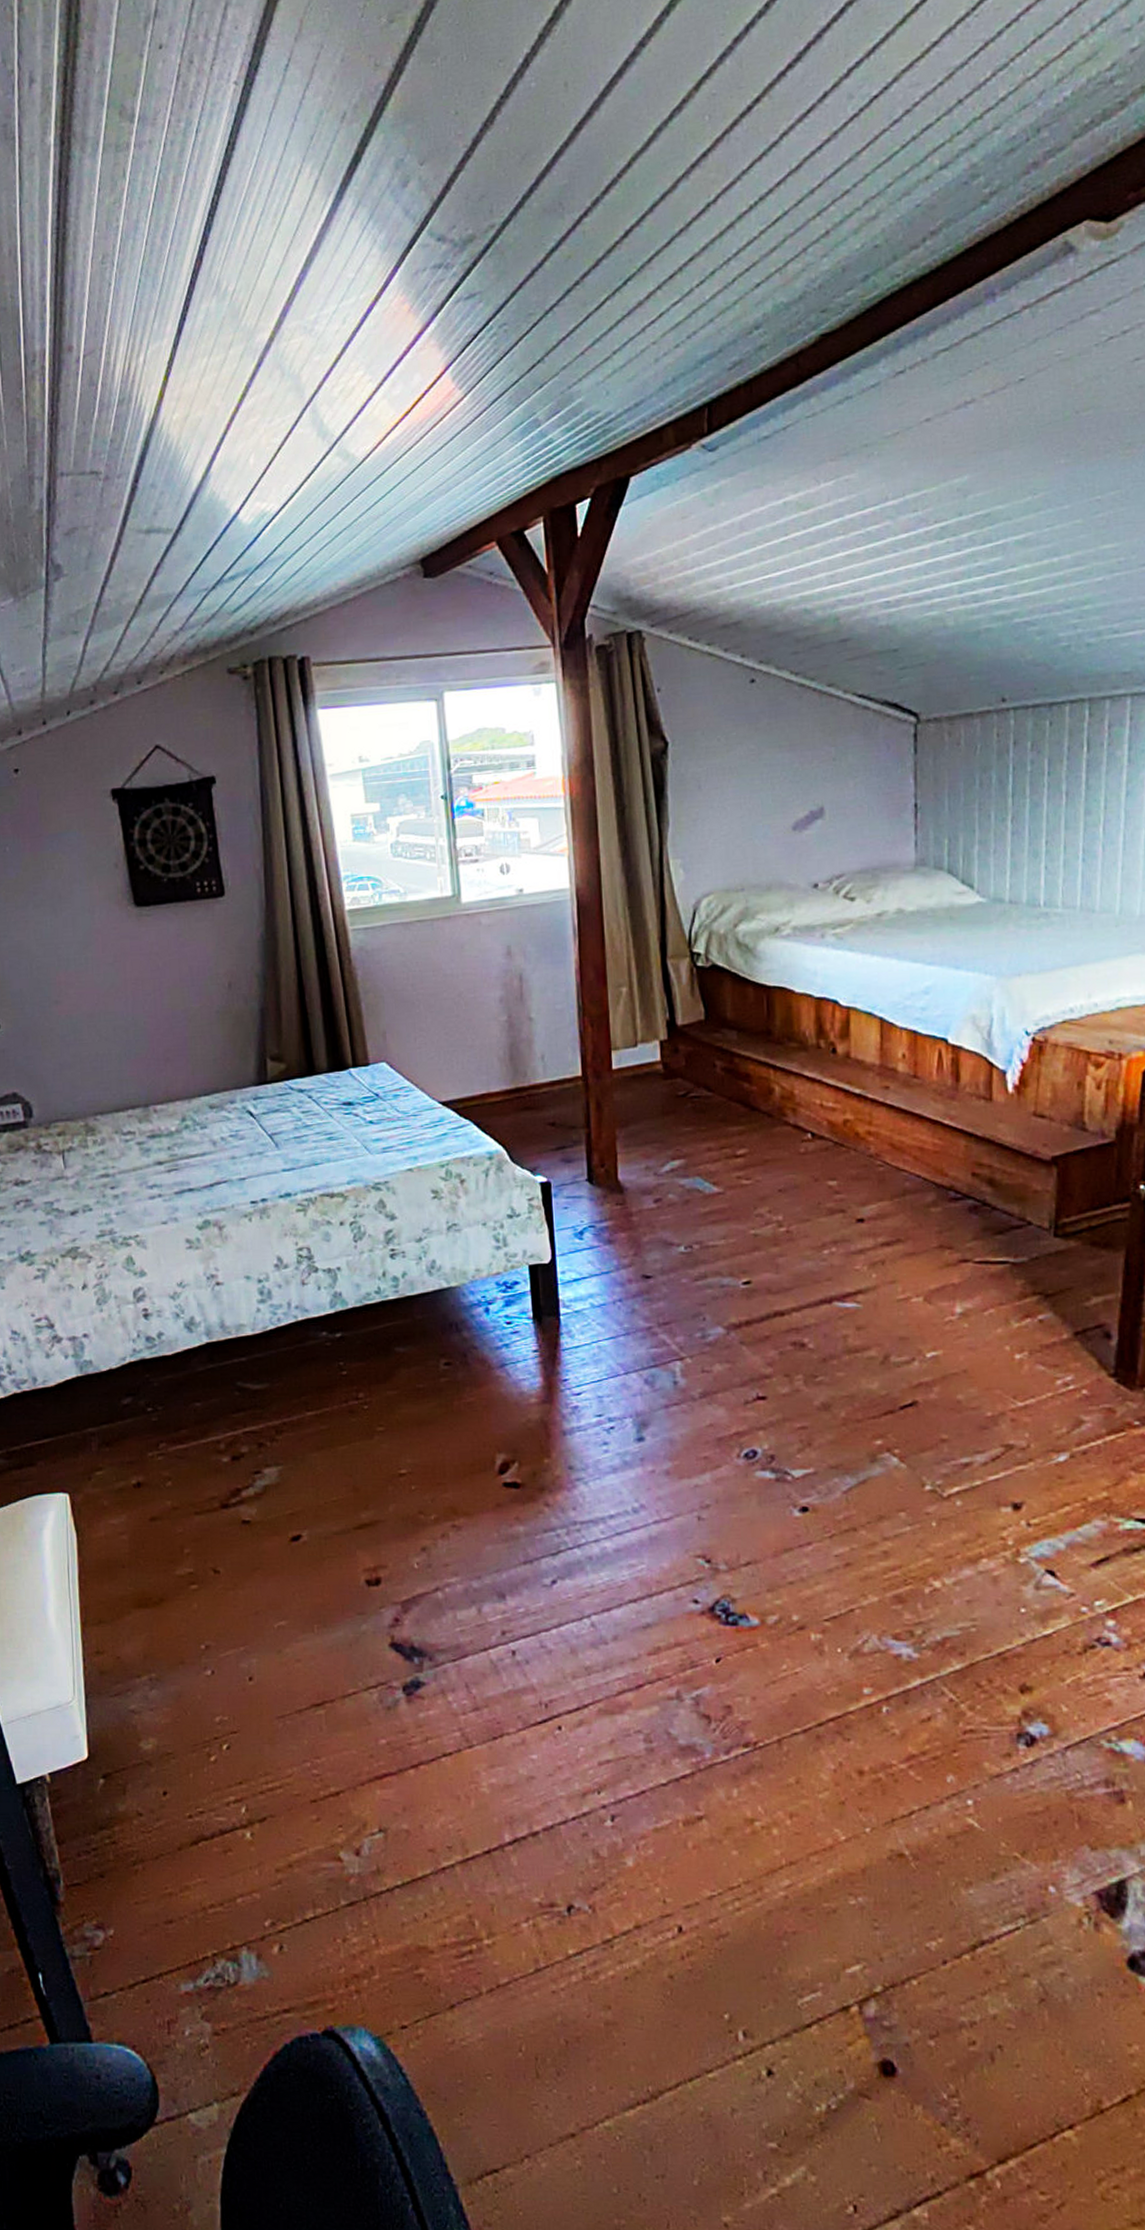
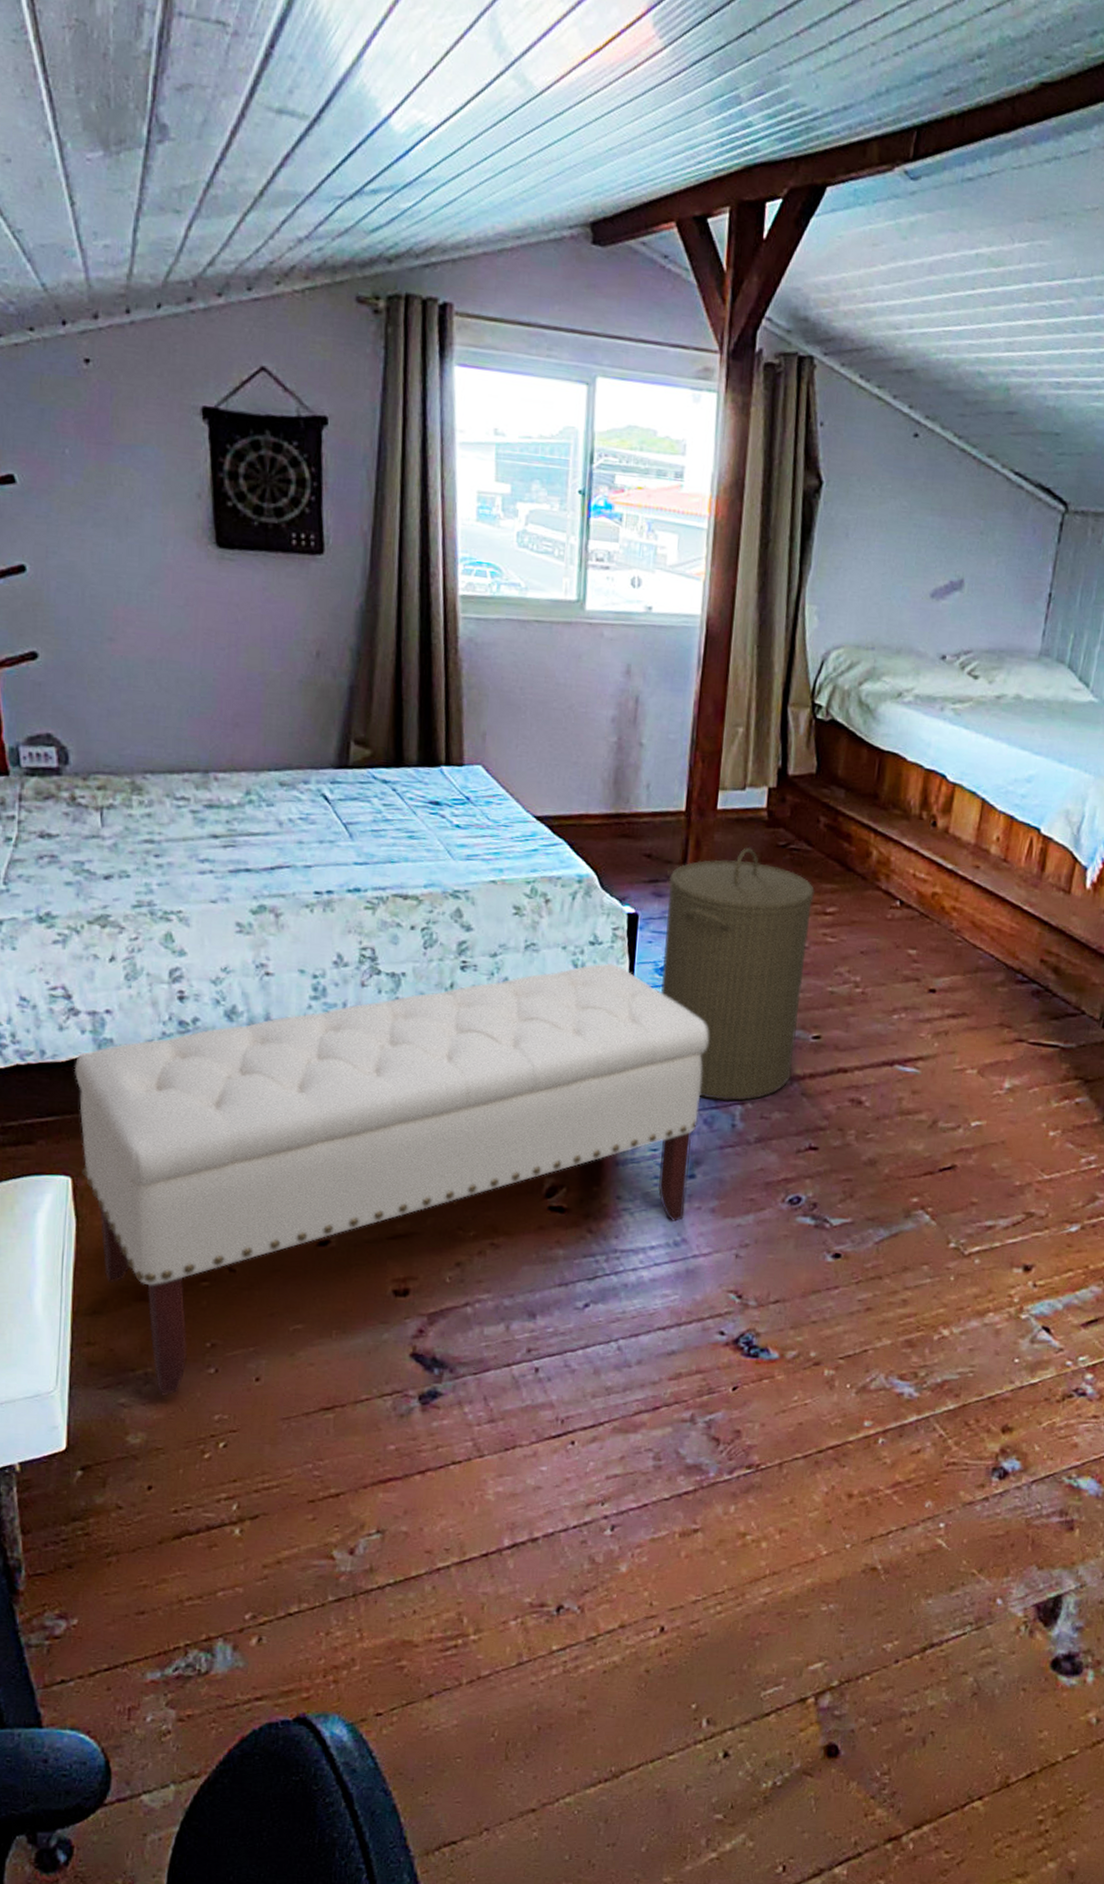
bench: none [61,1234,639,1700] -> present [74,963,709,1396]
laundry hamper: none [575,1101,727,1359] -> present [661,846,815,1101]

